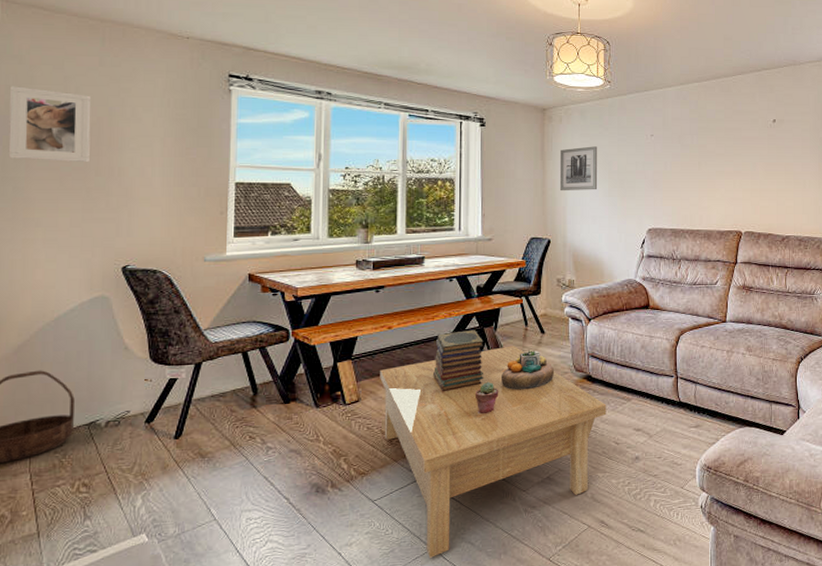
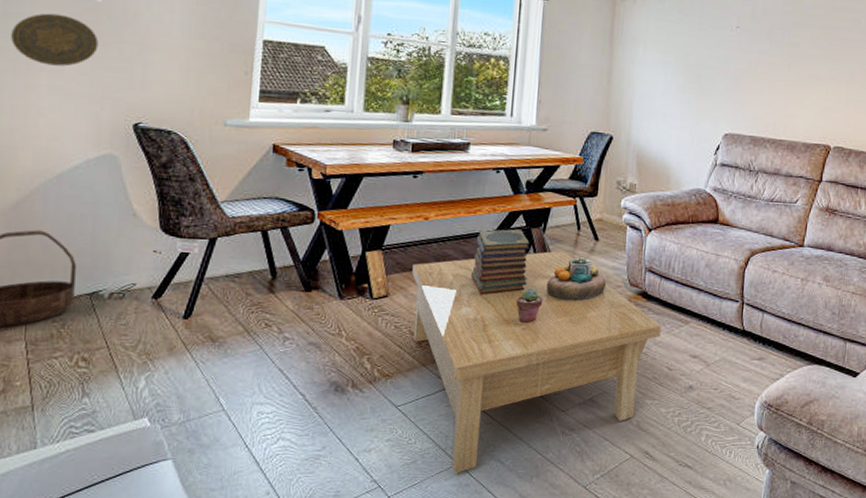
decorative plate: none [9,175,88,221] -> present [11,13,99,67]
wall art: present [559,146,598,191] -> none [627,33,675,85]

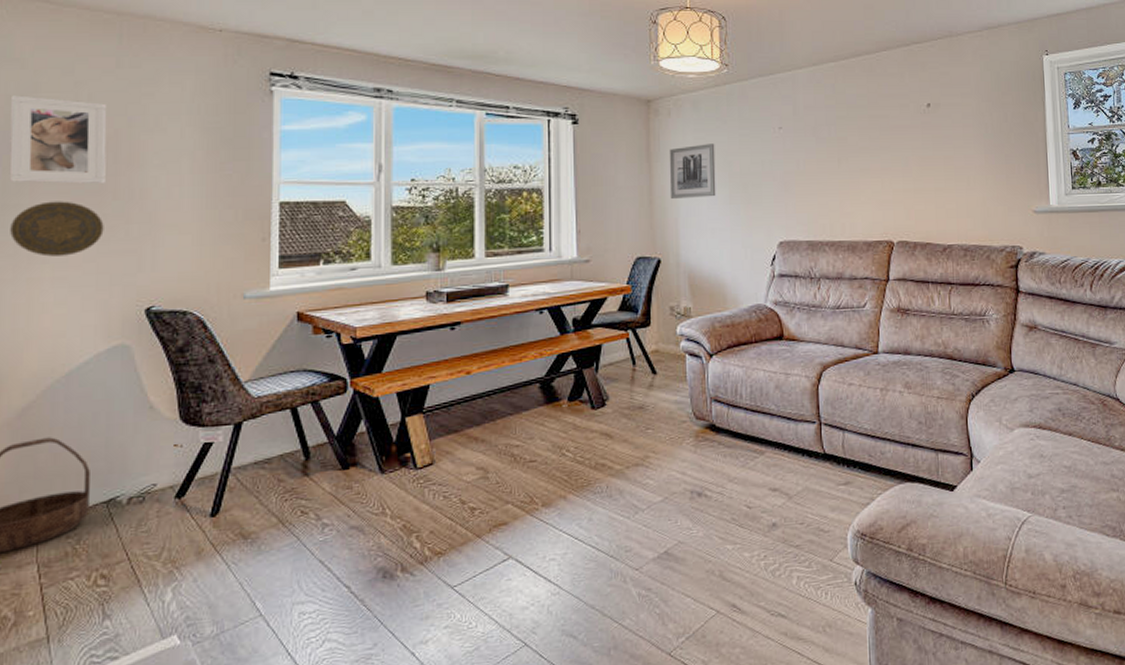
coffee table: present [412,250,662,473] -> none [458,390,735,656]
book stack: present [470,229,530,295] -> none [521,372,583,450]
potted succulent: present [516,288,543,324] -> none [574,436,603,476]
decorative bowl: present [547,257,607,301] -> none [606,394,670,445]
wall art: none [627,33,675,85] -> present [669,143,716,200]

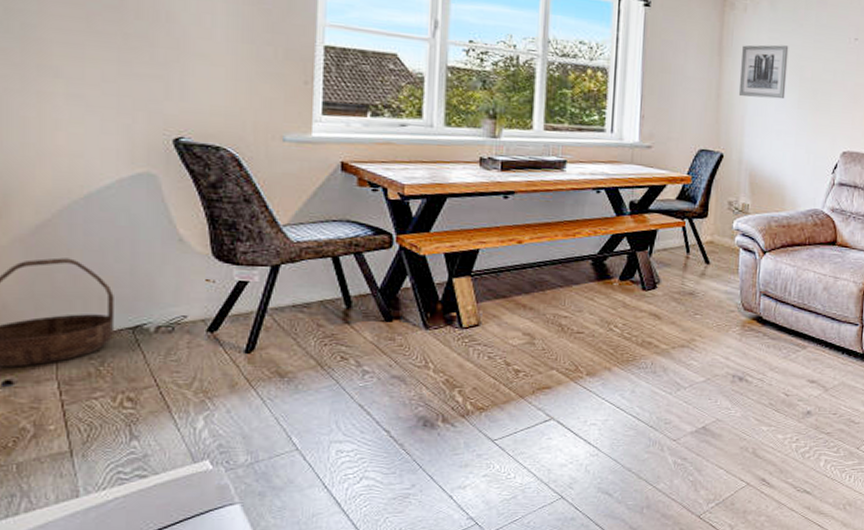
decorative plate: present [10,201,104,257] -> none [16,11,125,73]

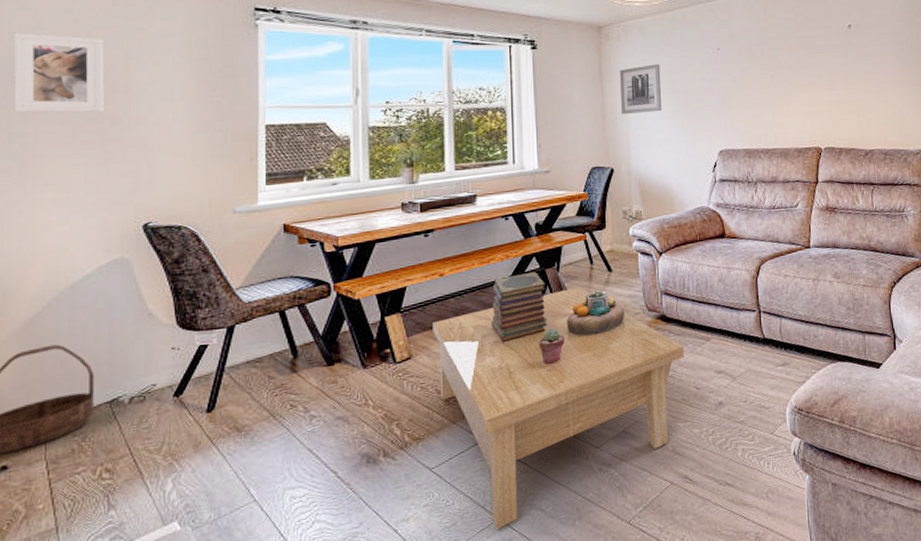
coffee table: none [506,275,778,507] -> present [433,287,685,529]
book stack: none [570,253,635,323] -> present [490,272,547,343]
potted succulent: none [622,315,651,352] -> present [539,328,565,365]
decorative bowl: none [654,281,719,327] -> present [567,290,625,336]

